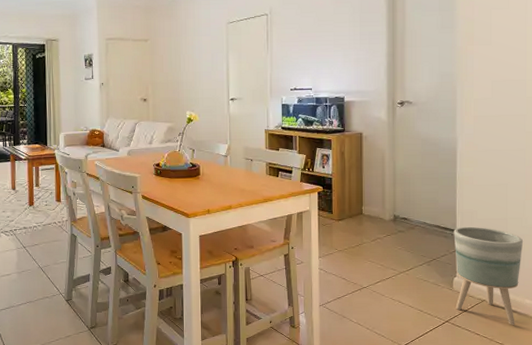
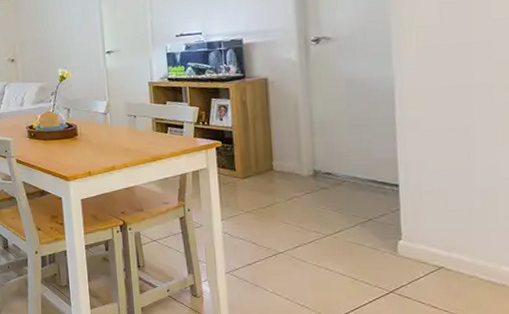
planter: present [454,226,524,325] -> none [395,179,496,297]

